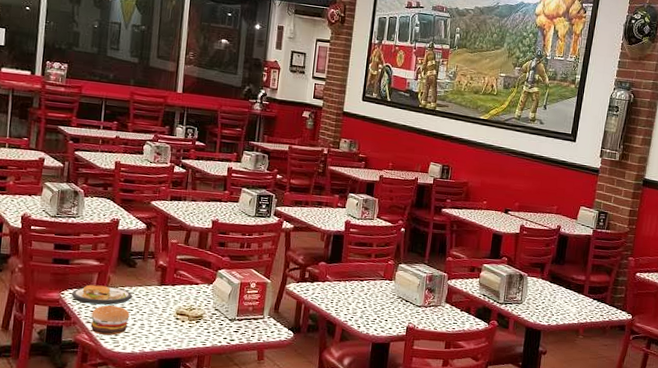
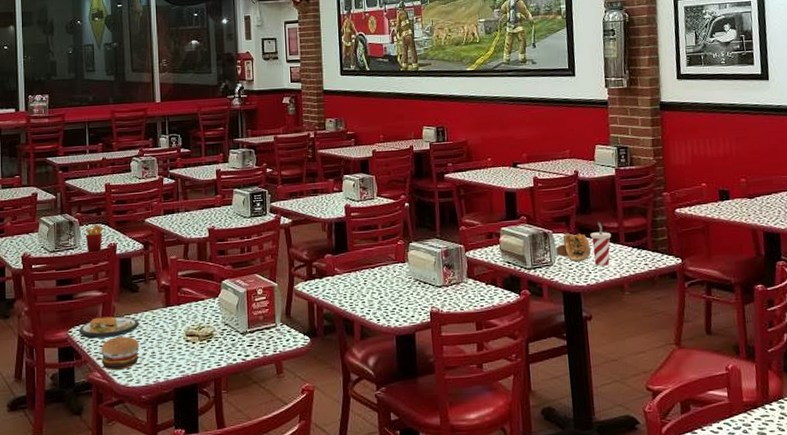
french fries: none [89,198,109,226] -> present [85,224,104,254]
sandwich: none [527,278,558,304] -> present [555,233,591,262]
beverage cup: none [558,272,578,312] -> present [590,221,612,267]

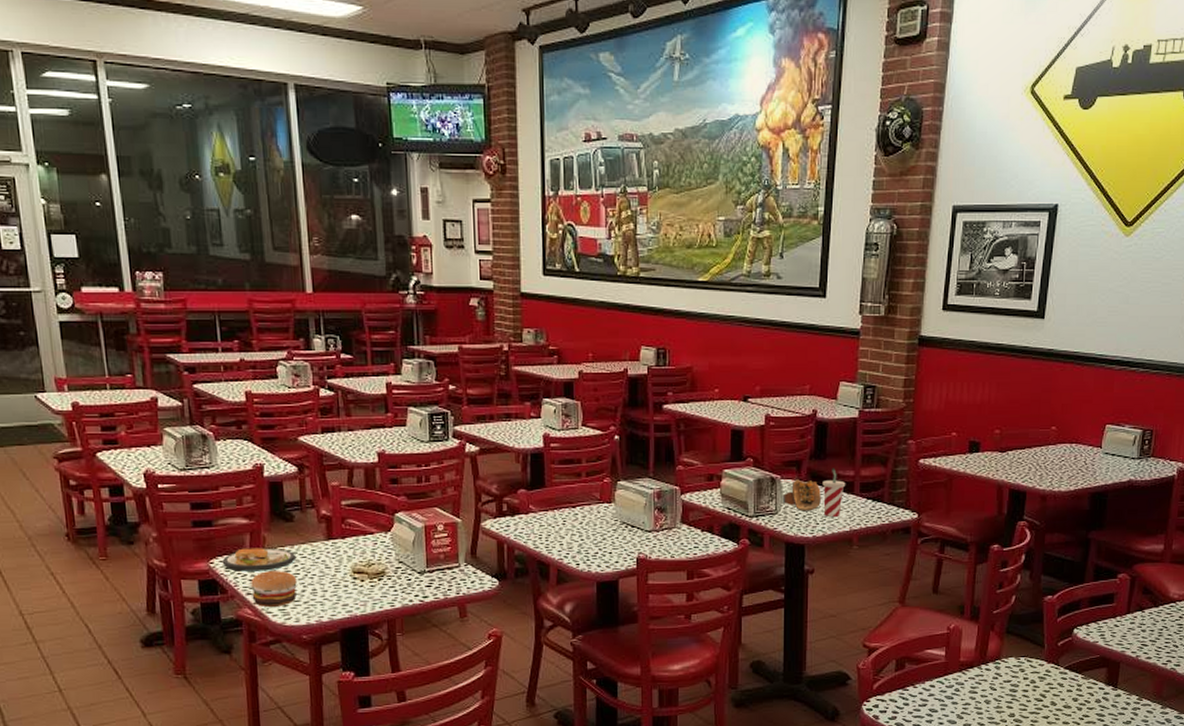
french fries: present [85,224,104,254] -> none [223,439,246,475]

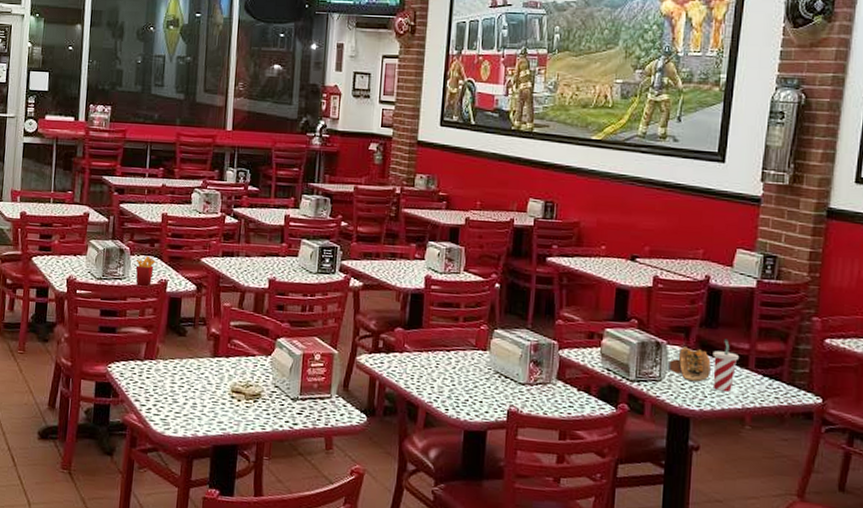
sandwich: present [222,548,297,572] -> none [118,356,184,381]
french fries: none [223,439,246,475] -> present [135,256,156,289]
hamburger: present [251,571,297,608] -> none [139,380,181,417]

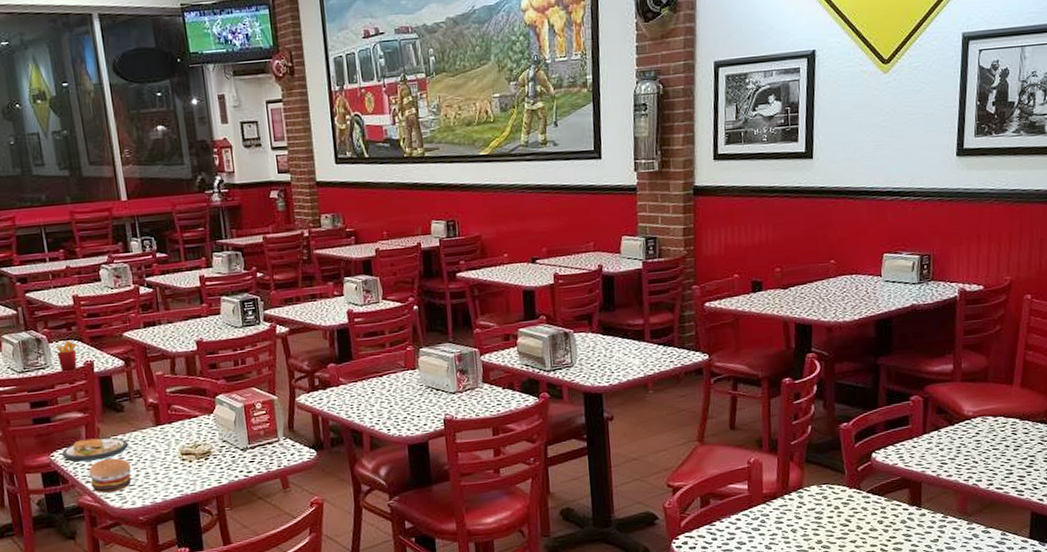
sandwich: none [118,356,184,381] -> present [61,438,129,462]
hamburger: none [139,380,181,417] -> present [89,458,132,494]
sandwich: present [667,346,711,382] -> none [576,332,614,362]
beverage cup: present [712,338,740,393] -> none [614,318,637,366]

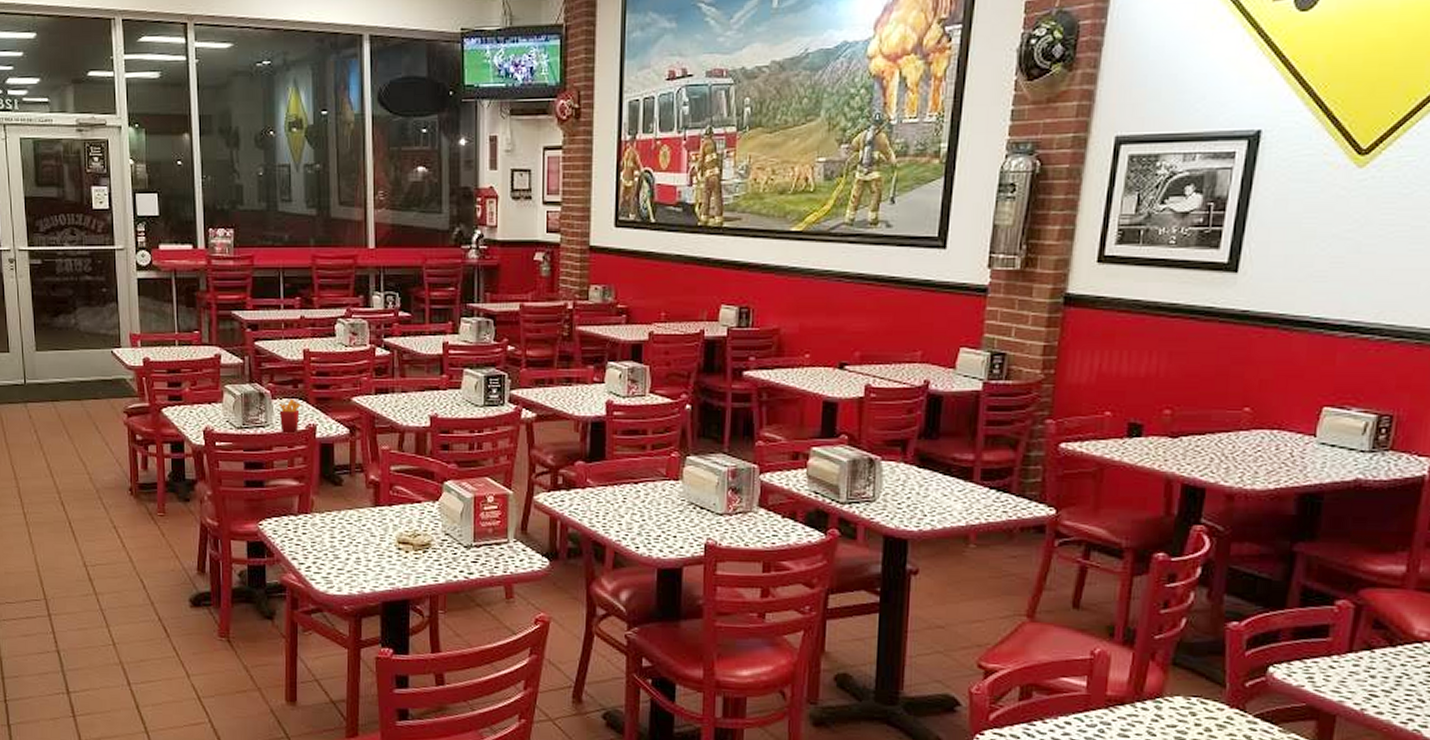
sandwich: present [61,438,129,462] -> none [270,511,343,536]
hamburger: present [89,458,132,494] -> none [297,536,342,575]

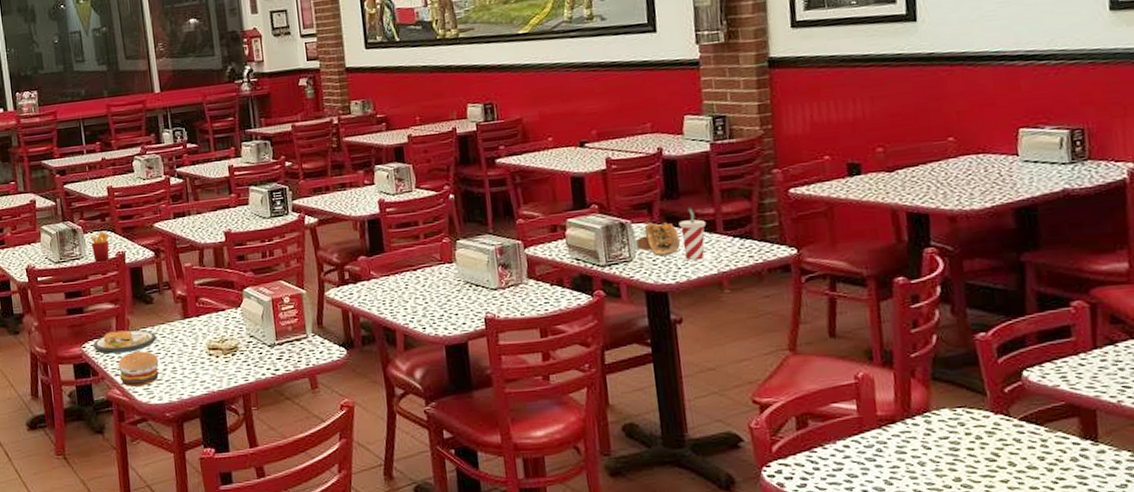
sandwich: none [270,511,343,536] -> present [93,330,157,354]
hamburger: none [297,536,342,575] -> present [118,351,159,388]
sandwich: none [882,462,931,500] -> present [635,222,680,257]
beverage cup: none [933,450,964,509] -> present [679,207,707,261]

